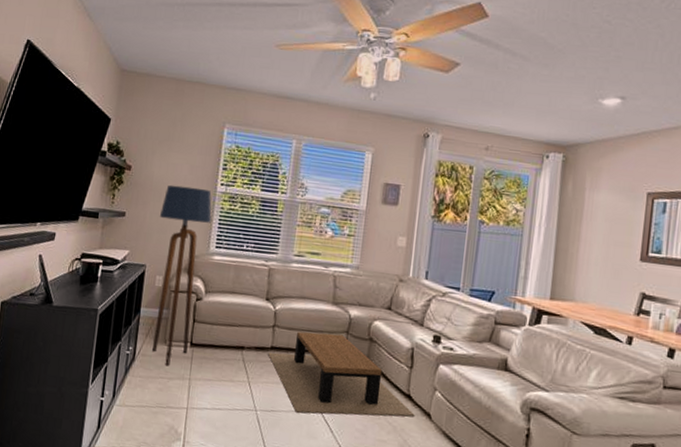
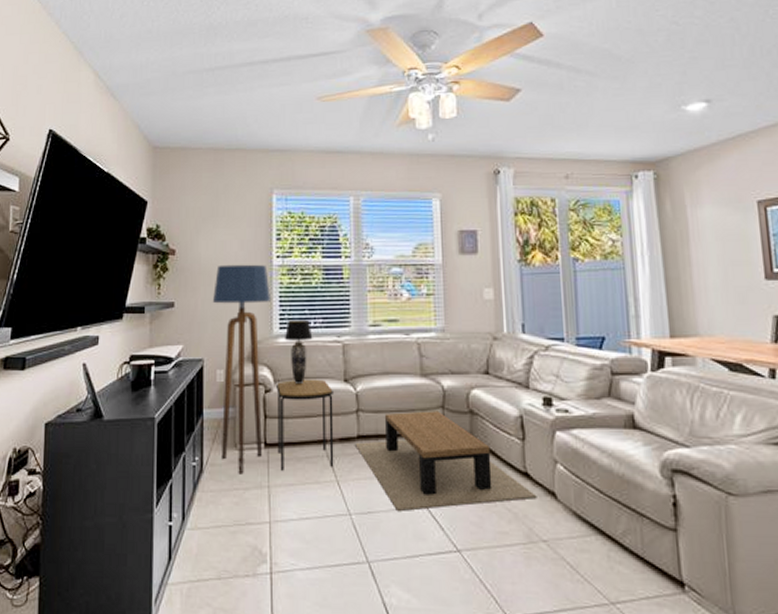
side table: none [201,292,257,370] -> present [276,379,335,471]
table lamp: none [219,241,244,298] -> present [285,319,313,385]

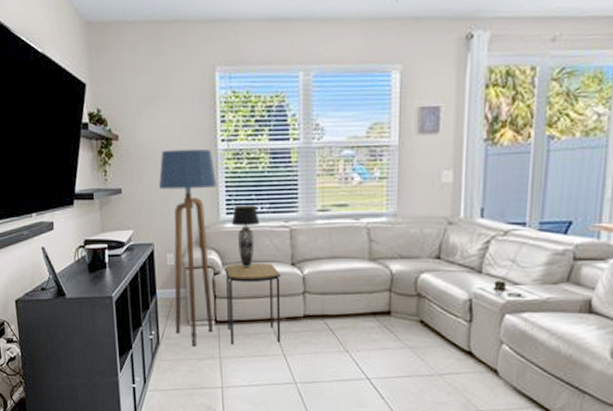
coffee table: present [355,411,537,511] -> none [301,293,479,382]

